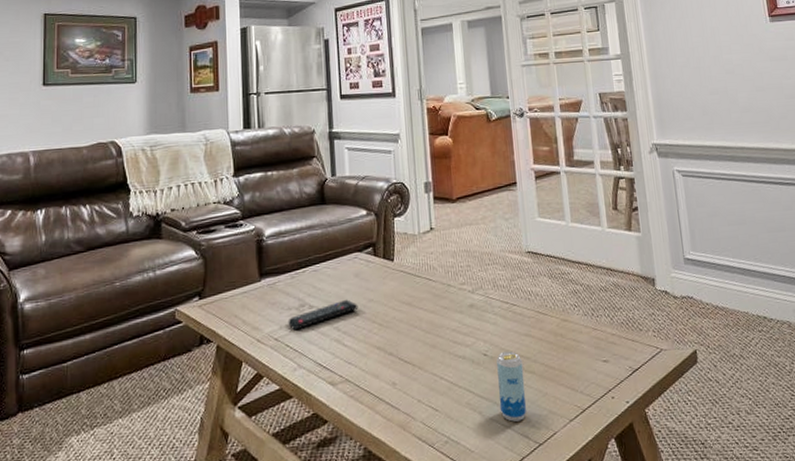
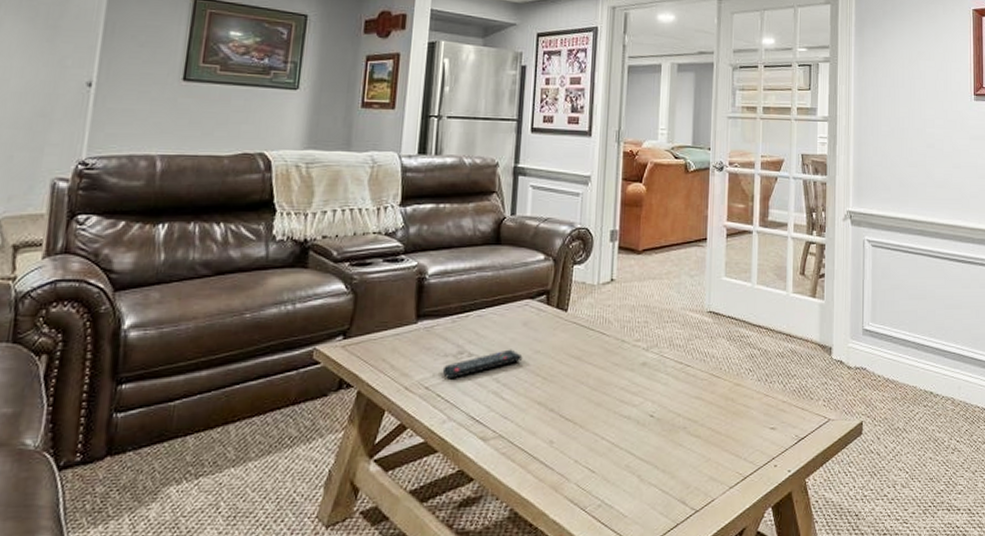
beverage can: present [496,351,527,422] -> none [660,413,690,487]

